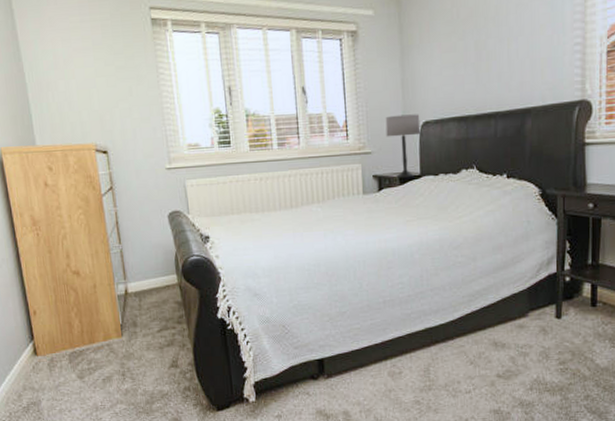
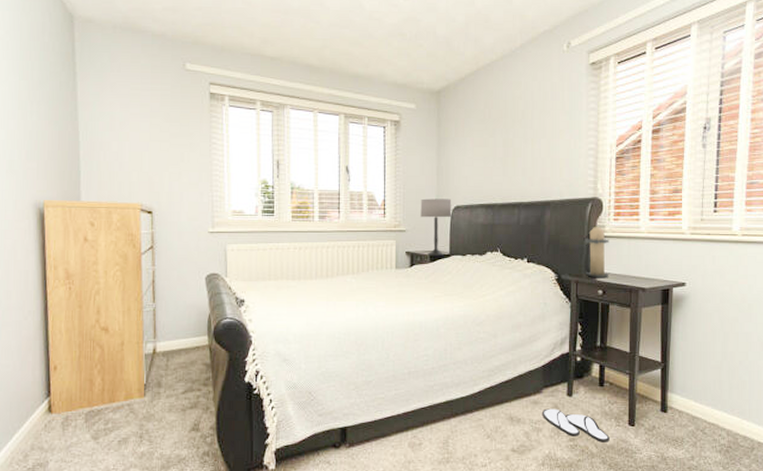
slippers: none [529,332,604,365] -> present [543,408,610,442]
candle: none [572,129,601,190] -> present [585,223,609,277]

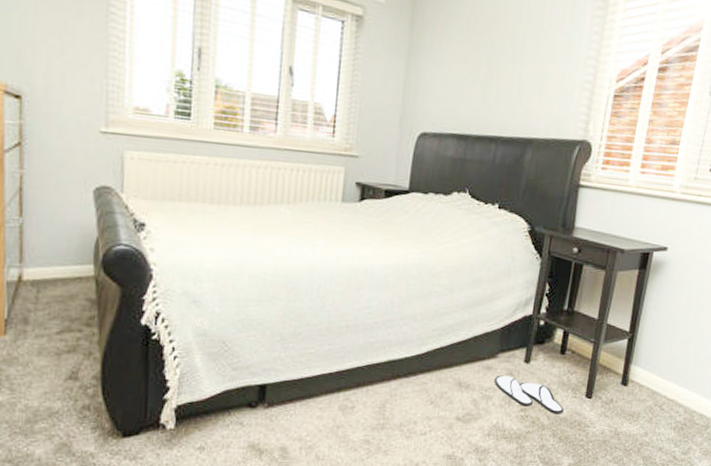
table lamp: present [420,198,452,256] -> none [378,119,418,191]
candle: present [585,223,609,277] -> none [562,170,594,234]

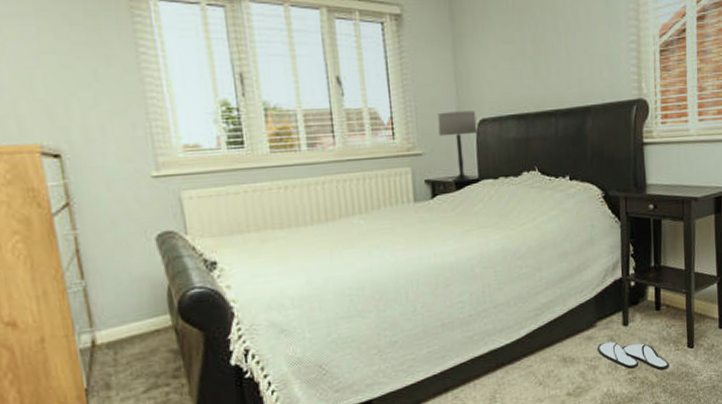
table lamp: none [378,119,418,191] -> present [437,110,478,182]

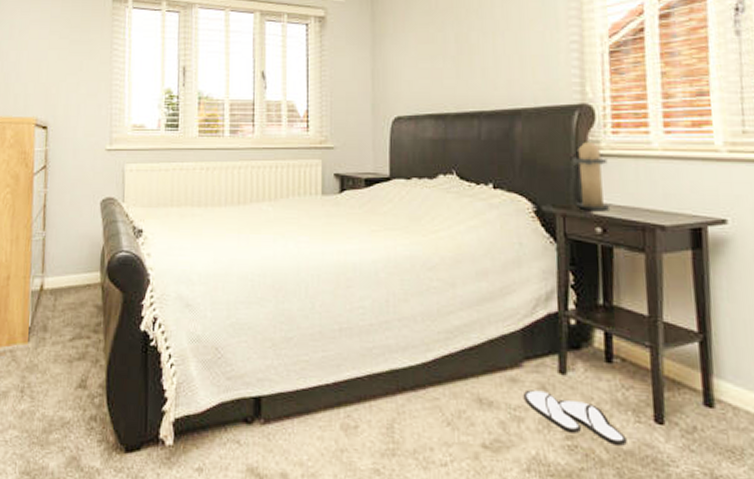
table lamp: present [437,110,478,182] -> none [352,108,392,179]
candle: none [631,128,660,191] -> present [572,137,611,210]

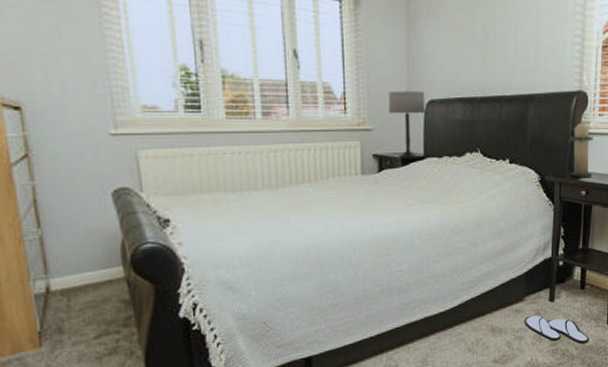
table lamp: none [352,108,392,179] -> present [388,91,425,158]

